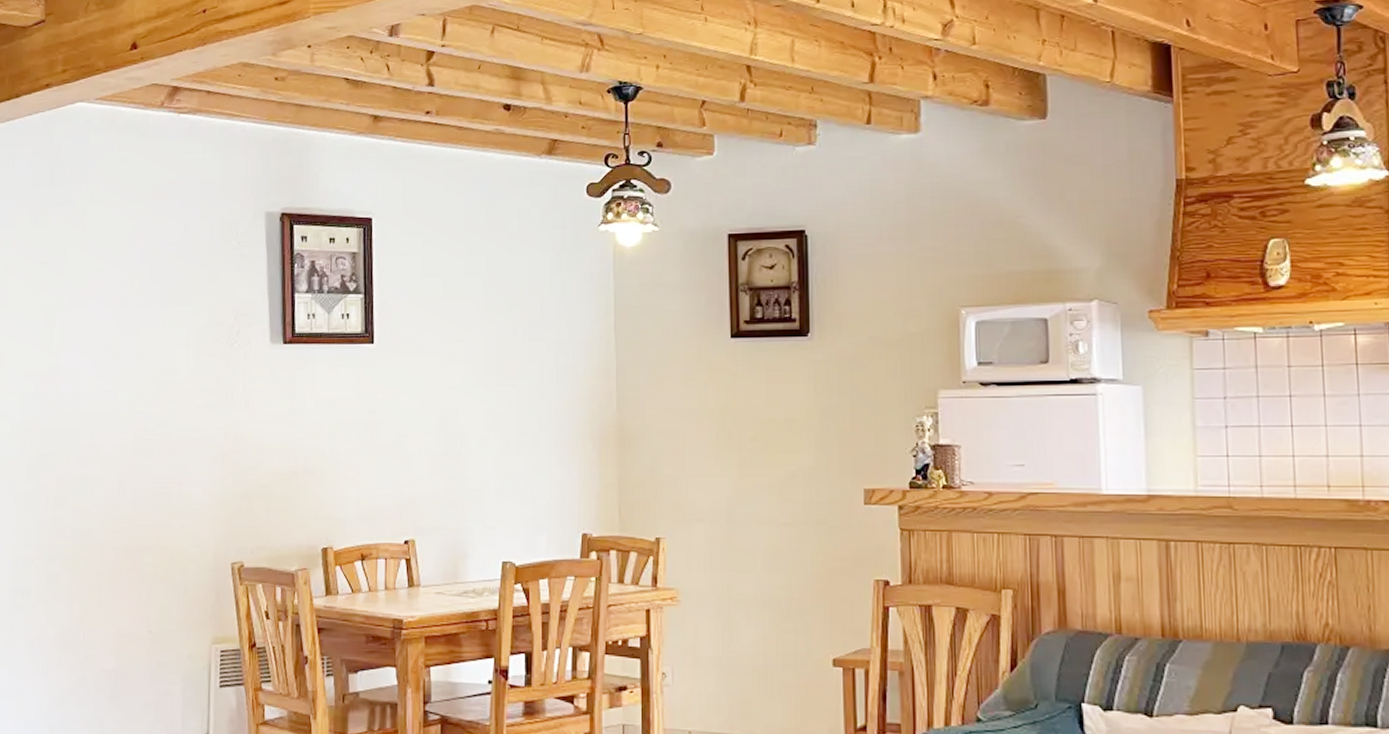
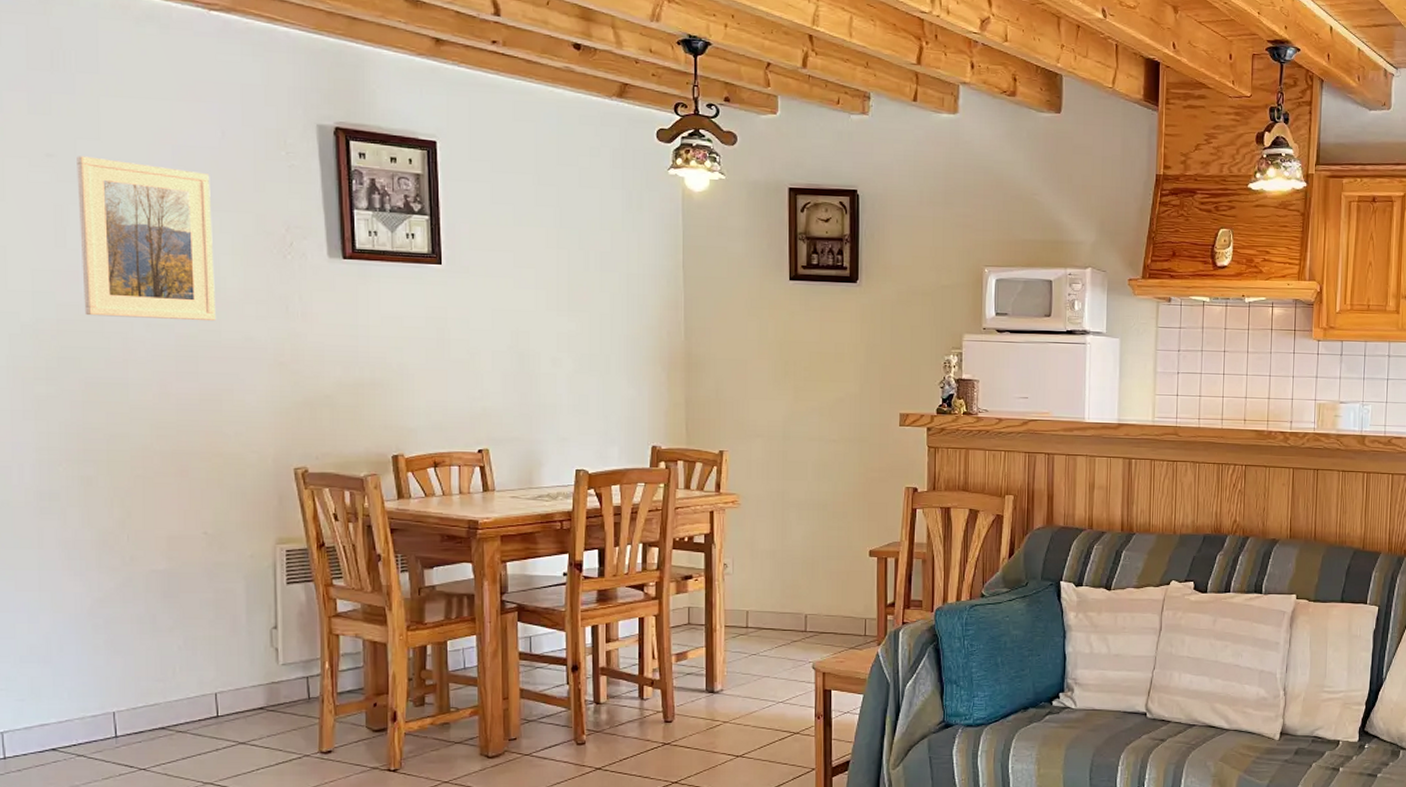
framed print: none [62,261,172,413] -> present [77,156,217,320]

